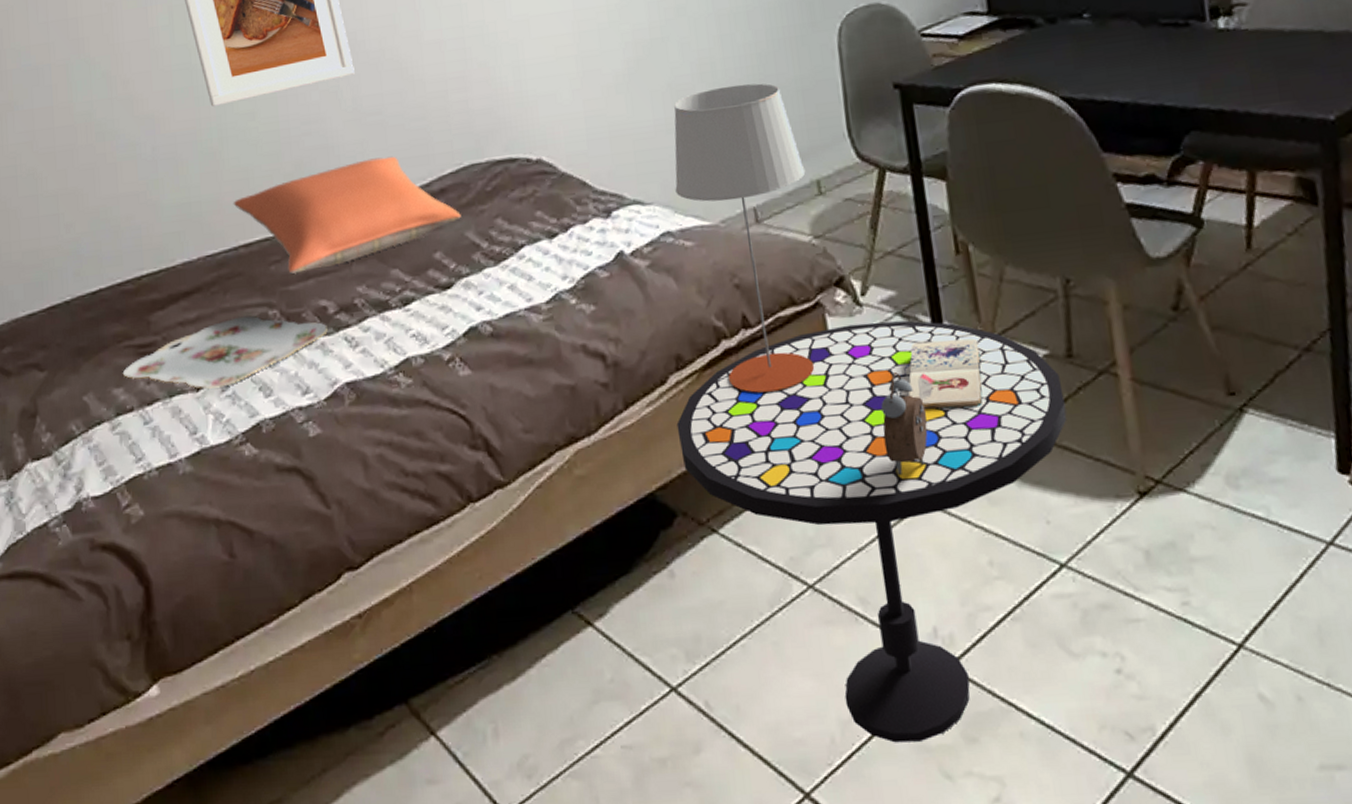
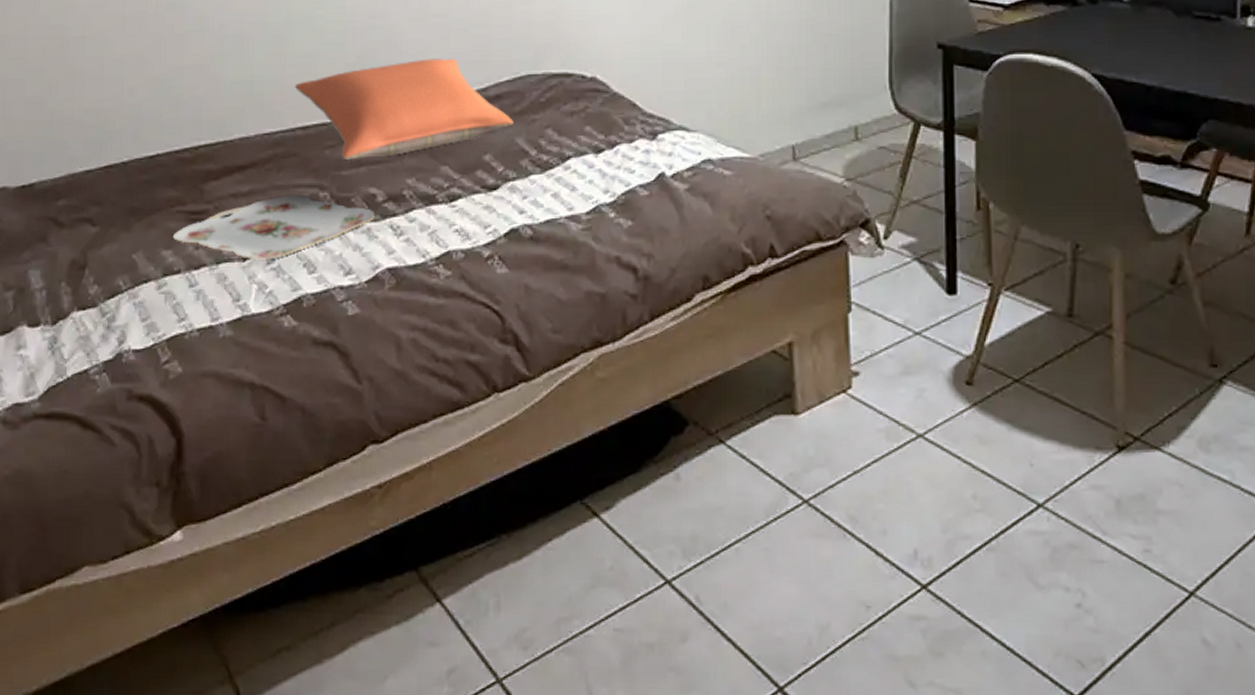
table lamp: present [673,83,815,394] -> none [720,27,845,320]
side table: present [676,320,1067,743] -> none [697,265,1061,651]
alarm clock: present [881,371,928,476] -> none [889,312,932,409]
paperback book: present [898,338,984,410] -> none [910,288,988,353]

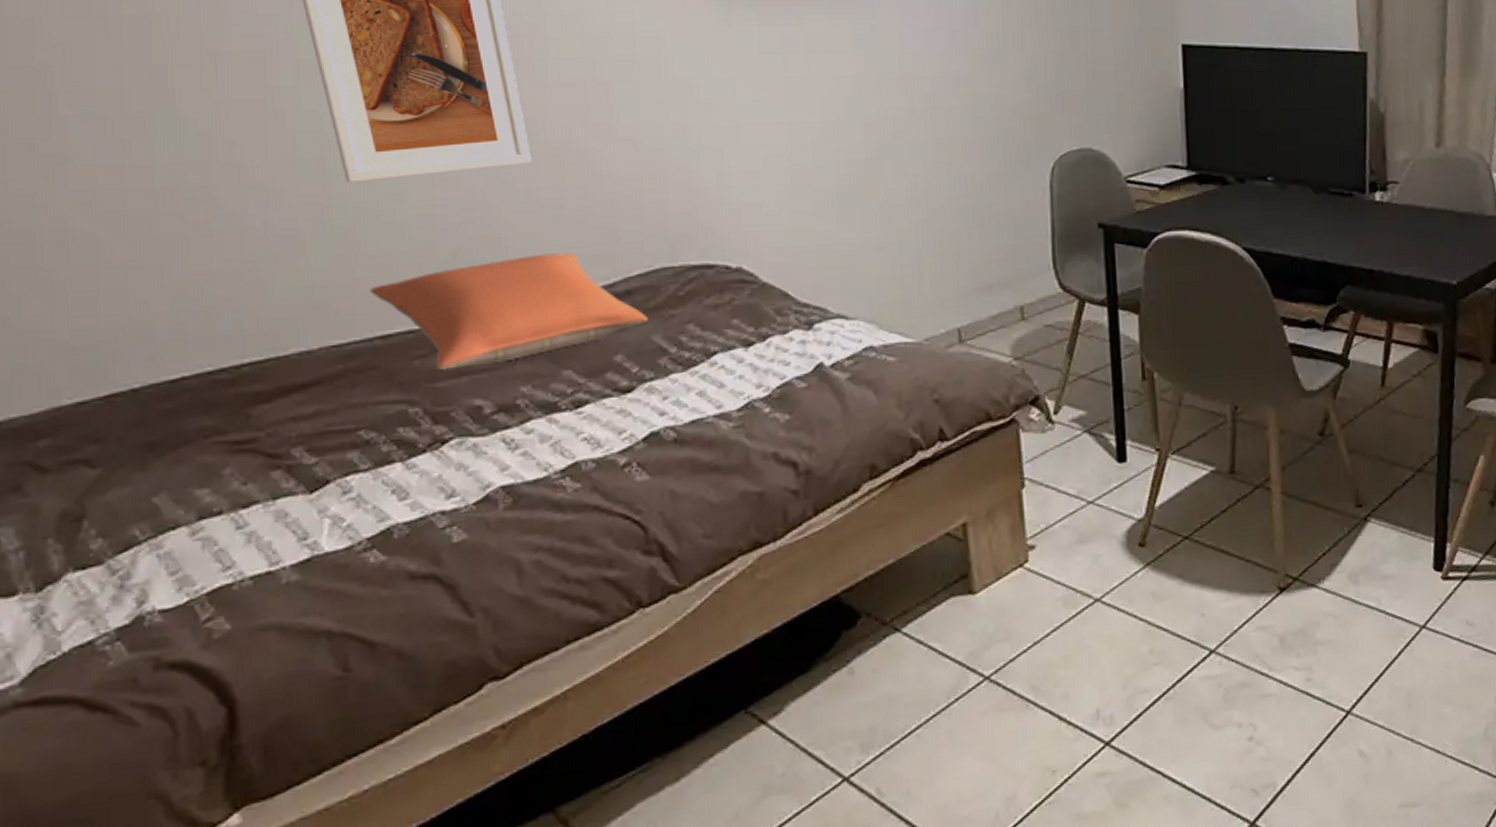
serving tray: present [172,195,375,258] -> none [209,413,482,490]

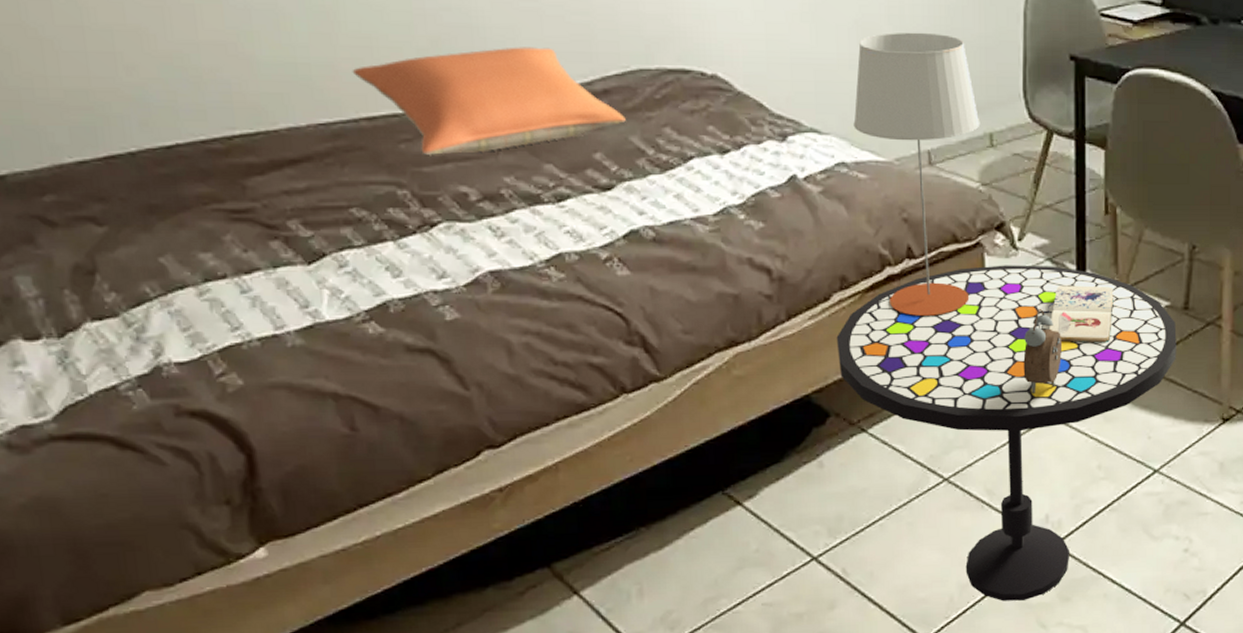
side table: none [866,438,1226,813] -> present [836,265,1177,601]
table lamp: none [881,211,1011,502] -> present [853,32,980,317]
alarm clock: none [1064,483,1106,577] -> present [1023,308,1063,394]
paperback book: none [1083,455,1157,518] -> present [1043,285,1114,343]

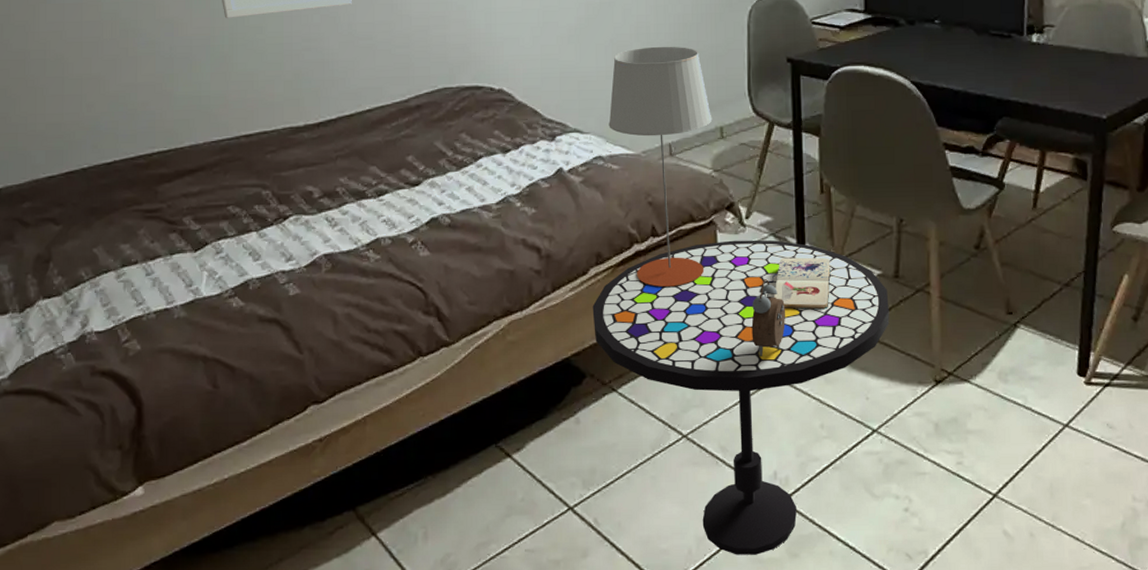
pillow: present [352,47,626,155] -> none [238,75,432,162]

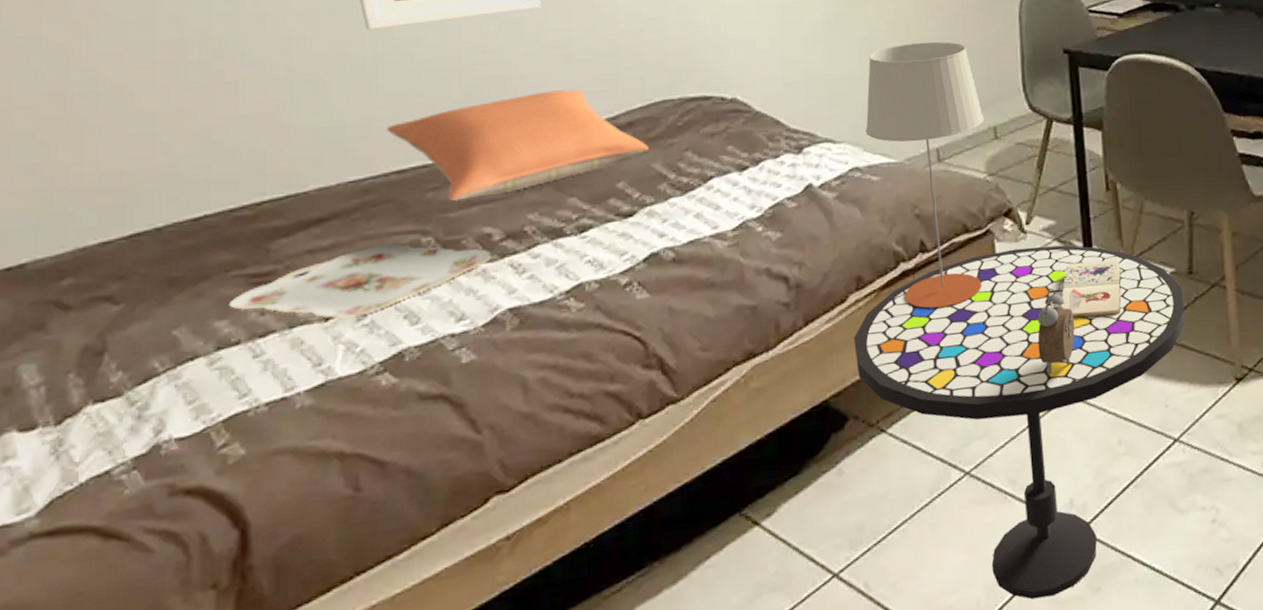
serving tray: none [130,193,312,249] -> present [228,243,491,318]
pillow: none [238,75,432,162] -> present [386,89,649,201]

